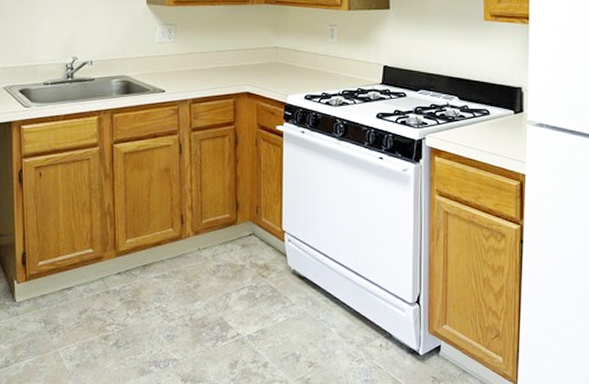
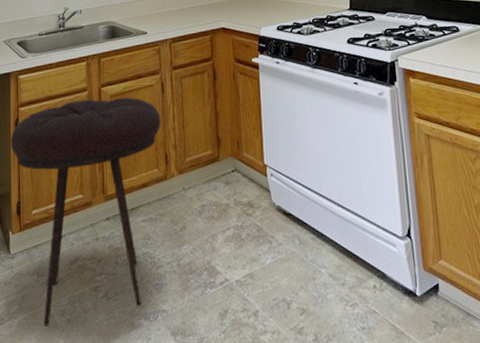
stool: none [13,155,177,371] -> present [10,97,161,328]

